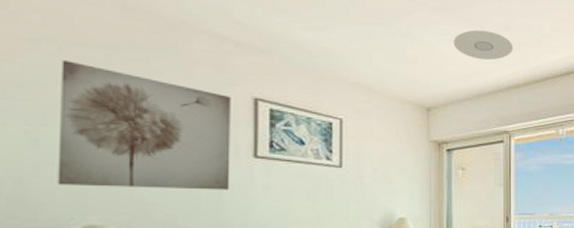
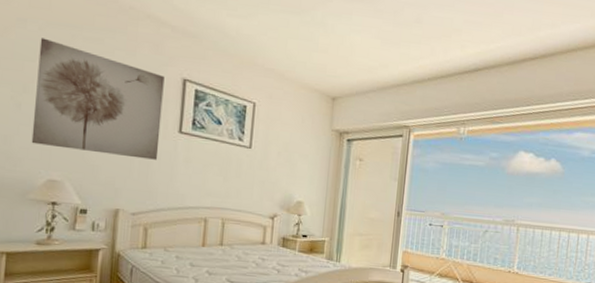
ceiling light: present [453,30,513,61] -> none [363,21,423,53]

